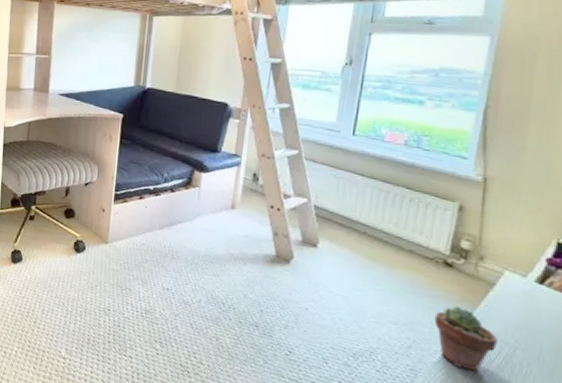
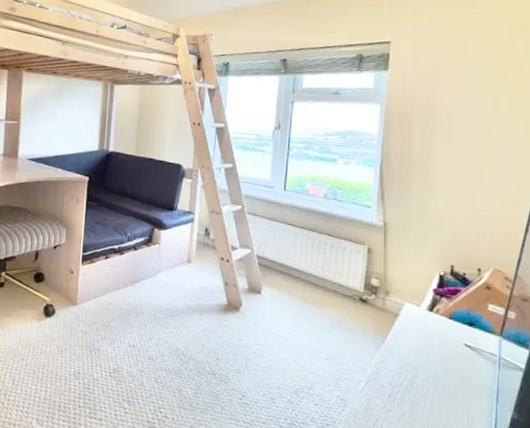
potted succulent: present [434,305,498,371] -> none [356,337,404,395]

